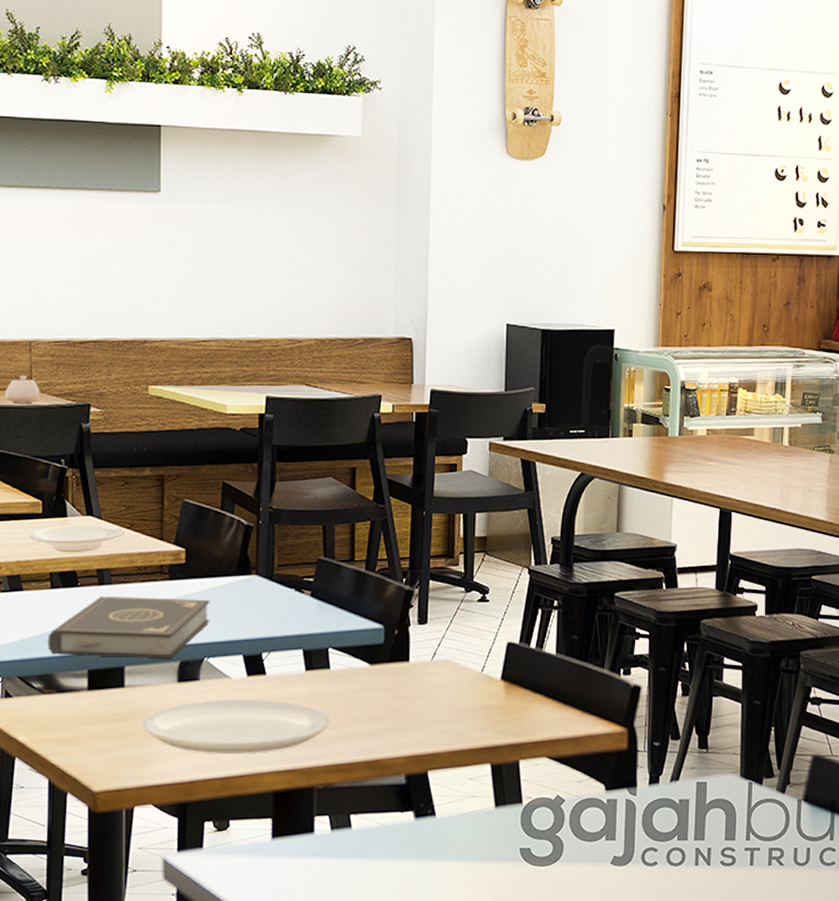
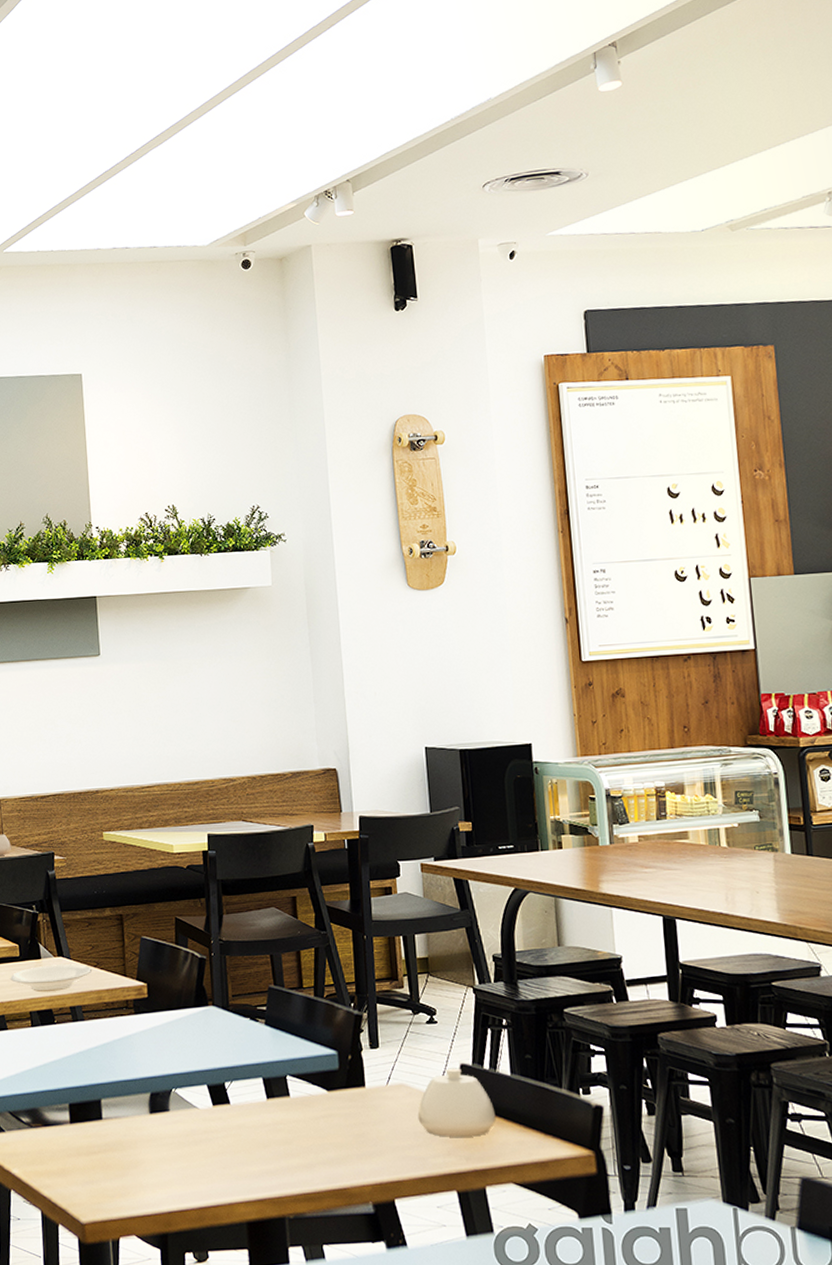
book: present [47,596,210,658] -> none [32,1031,175,1091]
plate: present [142,698,331,753] -> none [120,1128,296,1183]
sugar bowl: none [459,646,537,713] -> present [417,1068,496,1137]

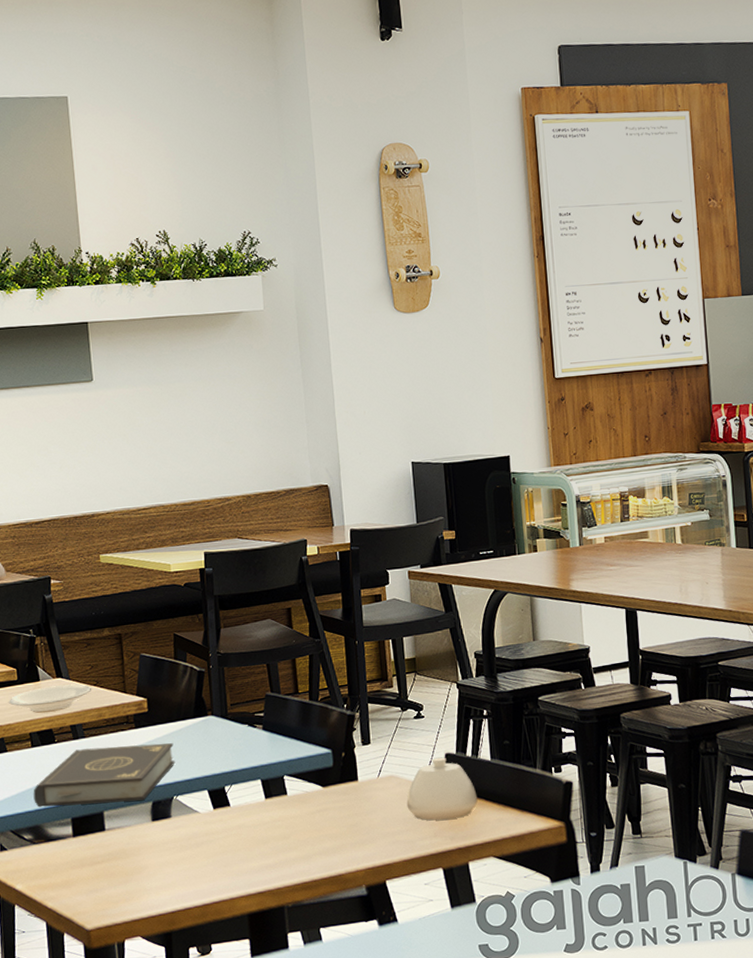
book: none [32,1031,175,1091] -> present [33,743,175,807]

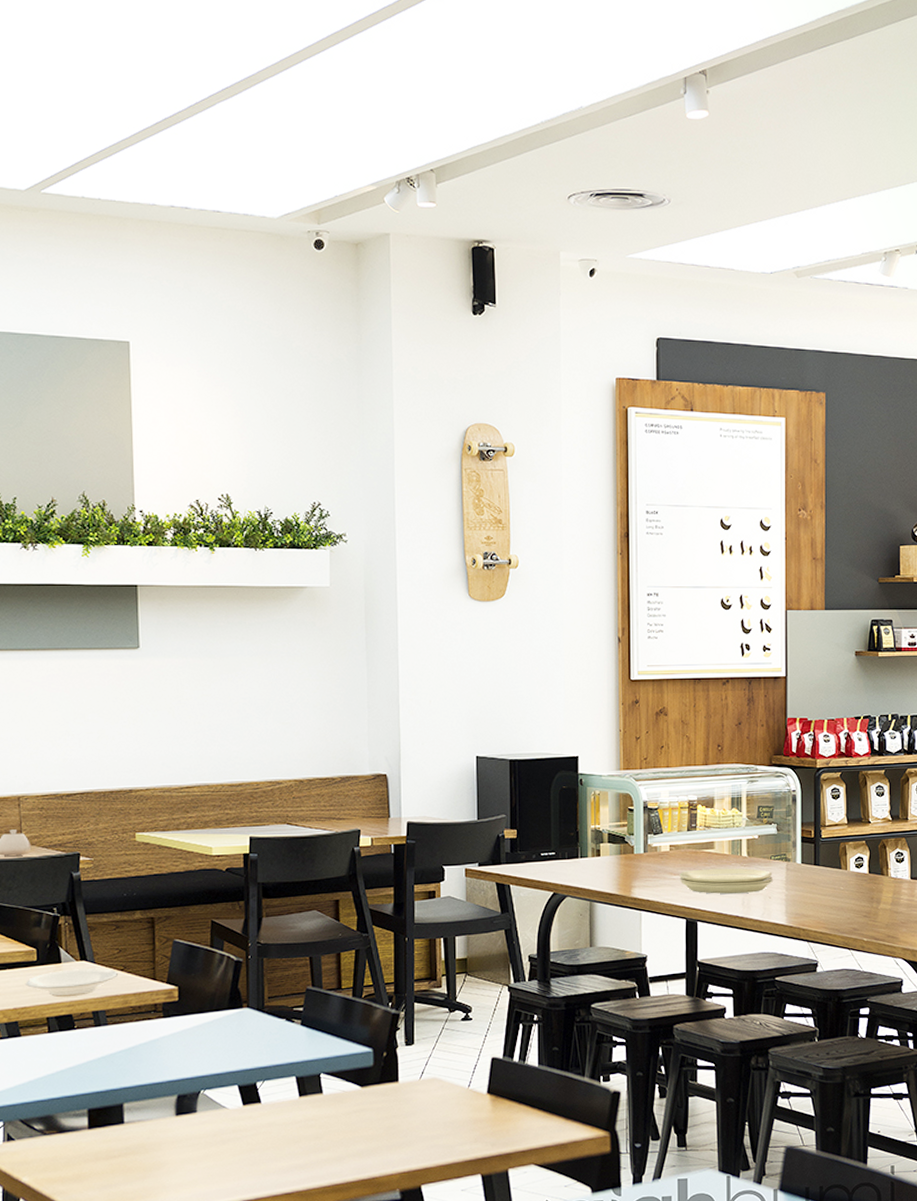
book: present [33,743,175,807] -> none [47,1034,205,1096]
sugar bowl: present [406,757,478,821] -> none [448,1061,522,1126]
plate: none [616,555,710,583] -> present [679,868,774,894]

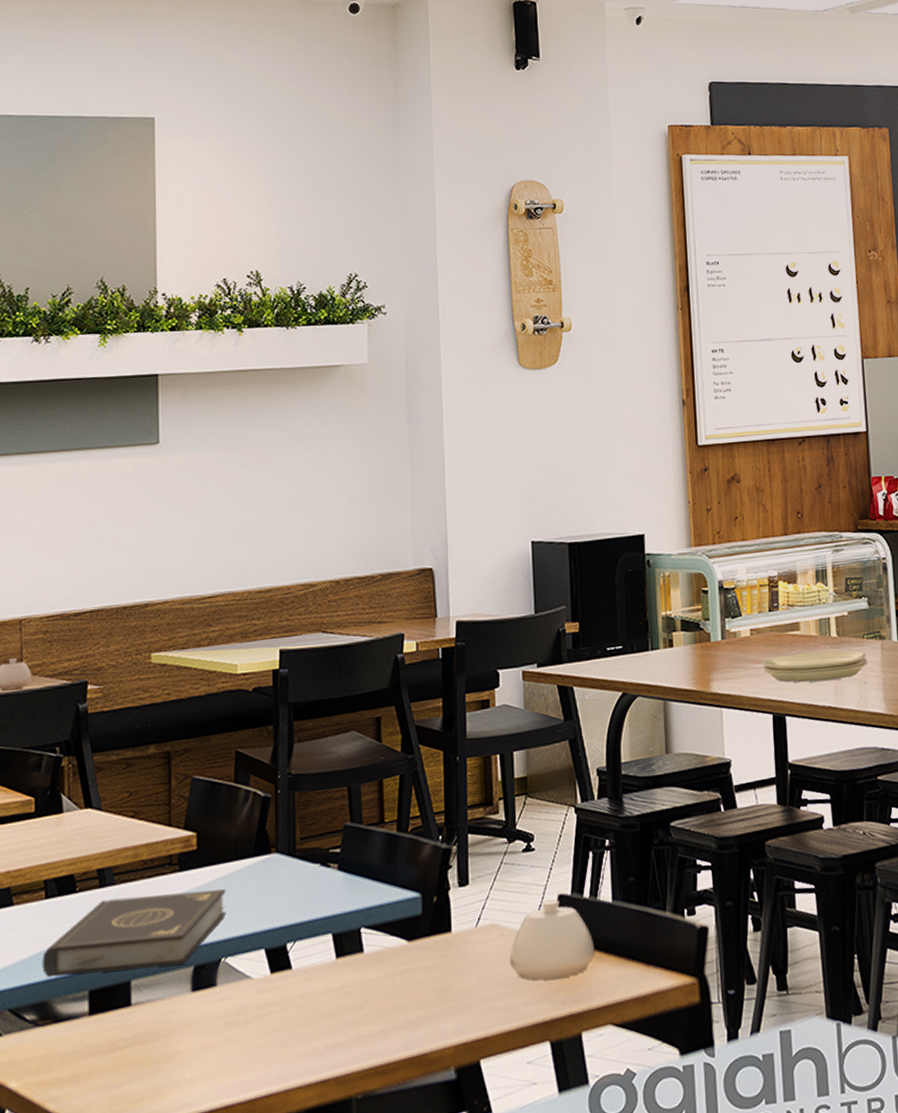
saucer: present [24,968,118,998] -> none [20,815,127,855]
book: none [47,1034,205,1096] -> present [42,889,227,977]
sugar bowl: none [448,1061,522,1126] -> present [509,899,595,981]

